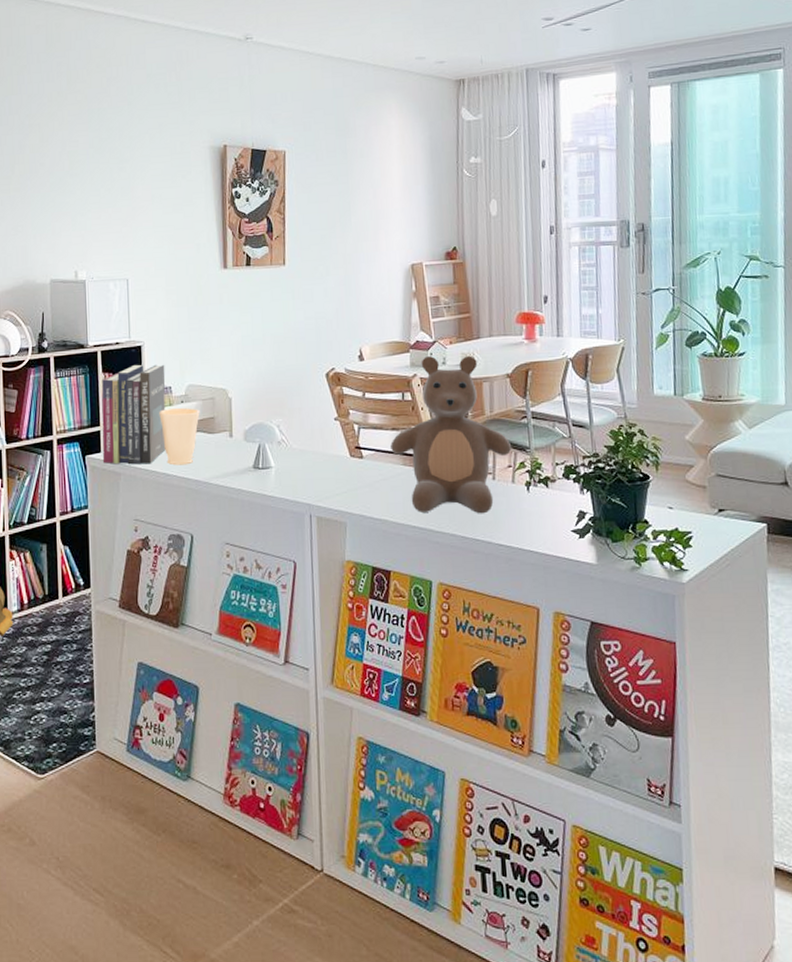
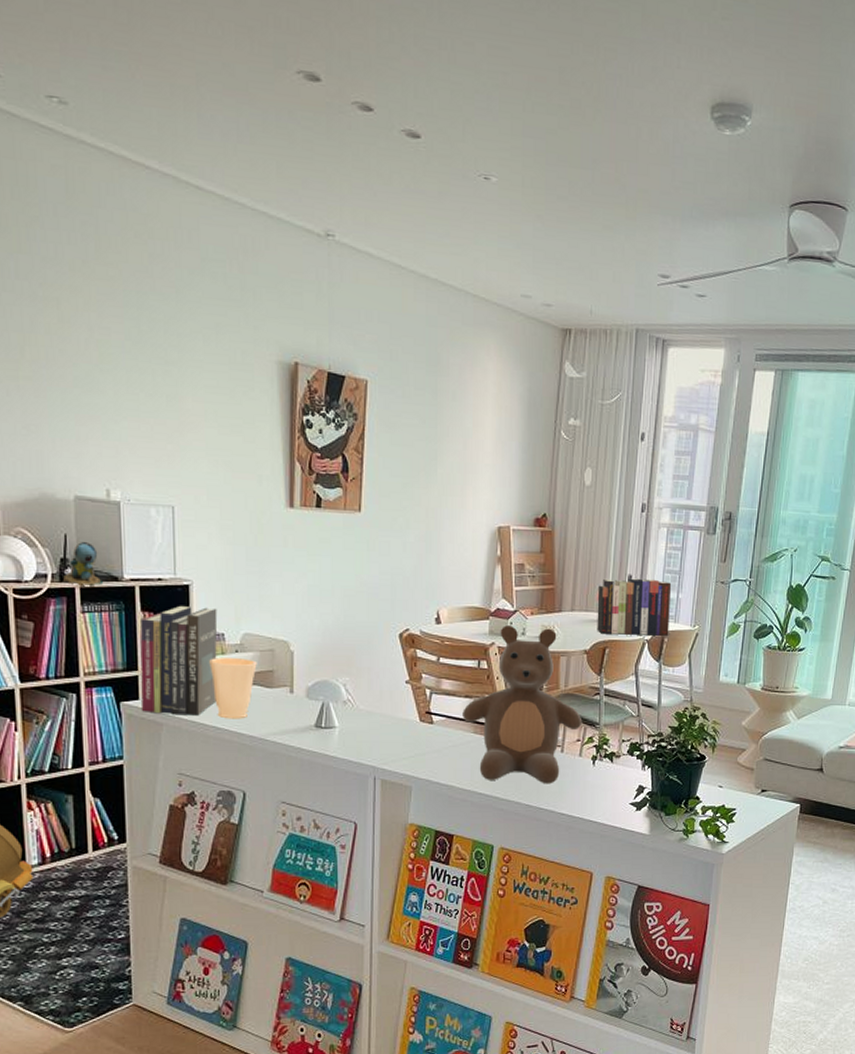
toy figurine: none [41,317,72,356] -> present [63,542,103,587]
books: none [514,297,593,357] -> present [597,578,672,636]

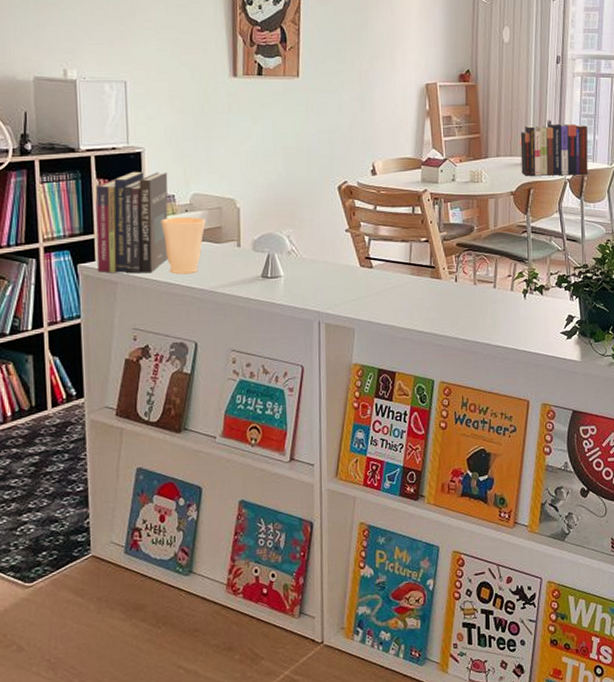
toy figurine: present [63,542,103,587] -> none [23,118,60,159]
teddy bear: present [463,625,583,784] -> none [400,173,512,319]

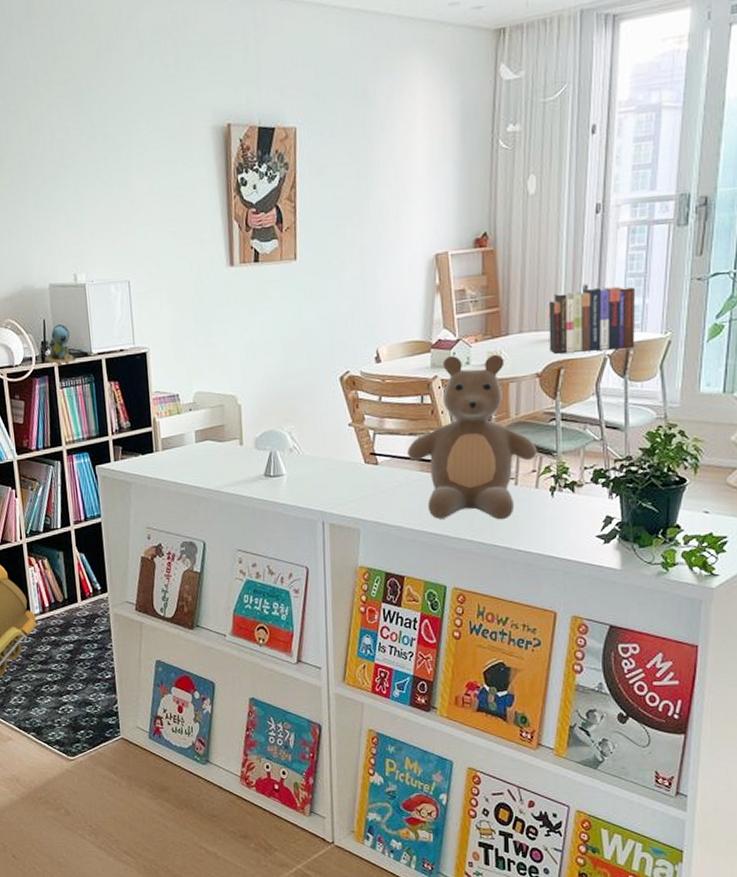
toy figurine: none [23,118,60,159] -> present [44,324,76,365]
books: present [96,171,168,274] -> none [108,371,176,474]
cup: present [161,216,206,275] -> none [167,415,209,474]
teddy bear: none [400,173,512,319] -> present [407,354,538,520]

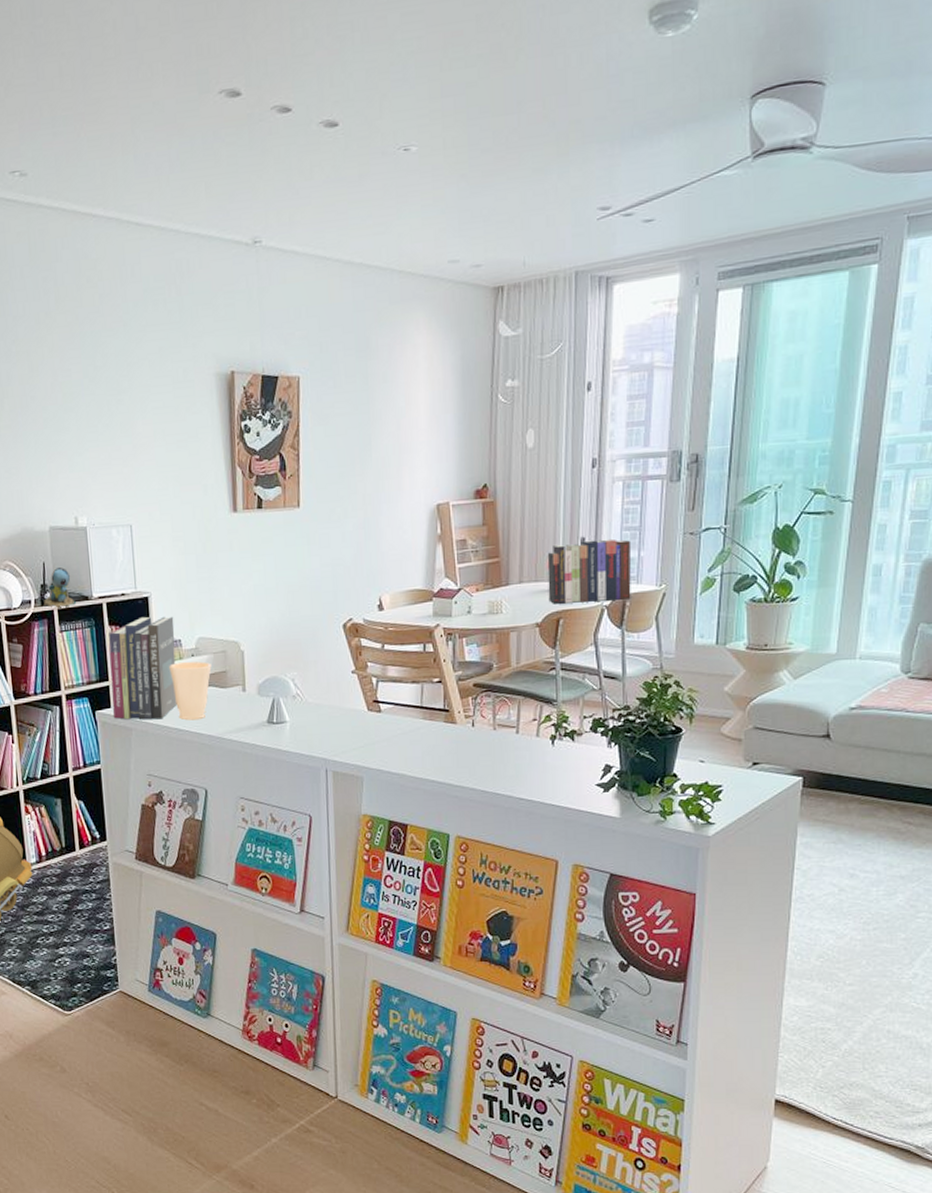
books: none [108,371,176,474] -> present [109,616,177,720]
cup: none [167,415,209,474] -> present [169,661,212,721]
teddy bear: present [407,354,538,520] -> none [410,603,538,768]

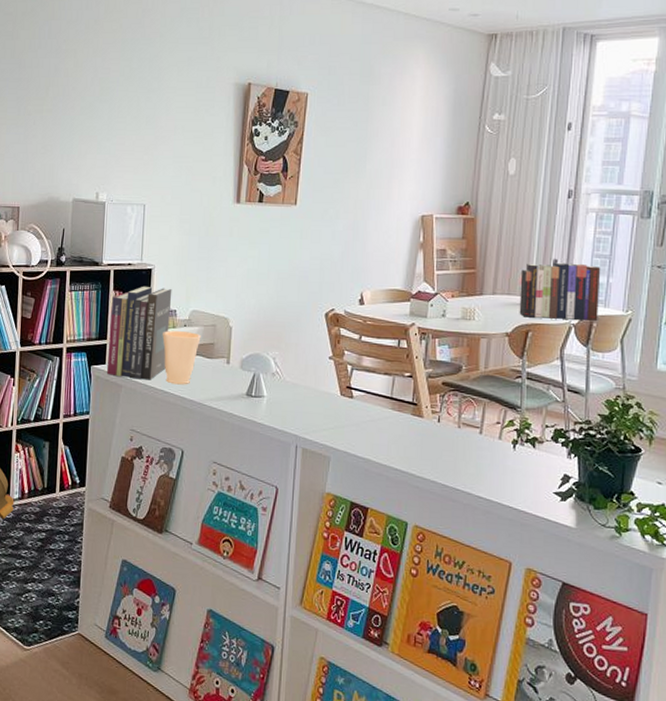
toy figurine: present [44,567,76,608] -> none [59,235,87,270]

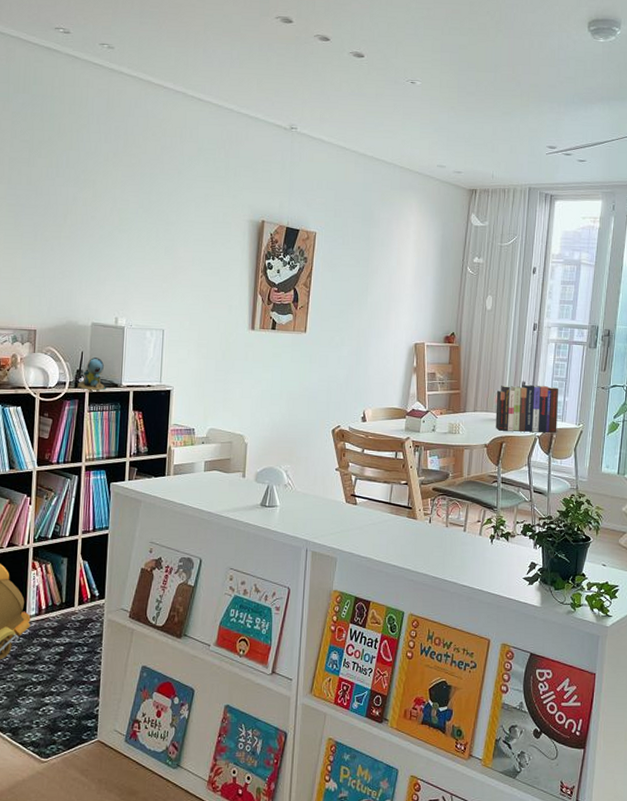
toy figurine: none [59,235,87,270] -> present [77,358,106,392]
books: present [107,286,172,380] -> none [127,406,191,495]
cup: present [162,330,201,385] -> none [181,447,218,498]

